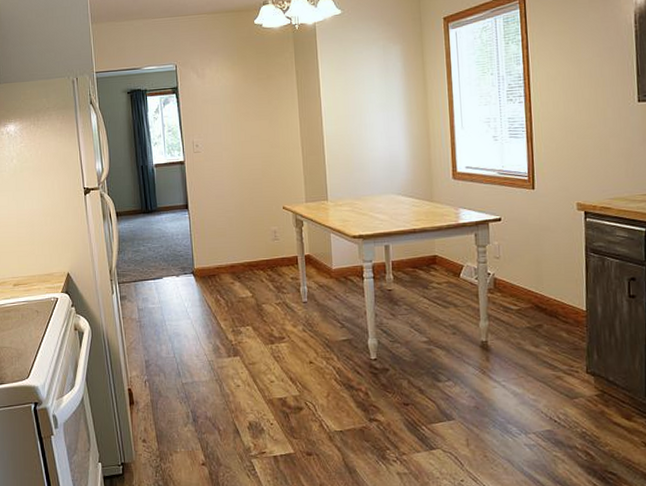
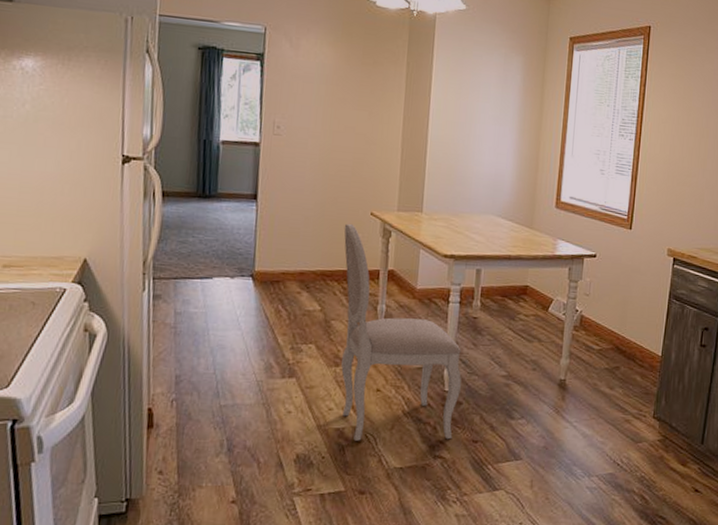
dining chair: none [262,218,386,408] -> present [341,223,462,441]

